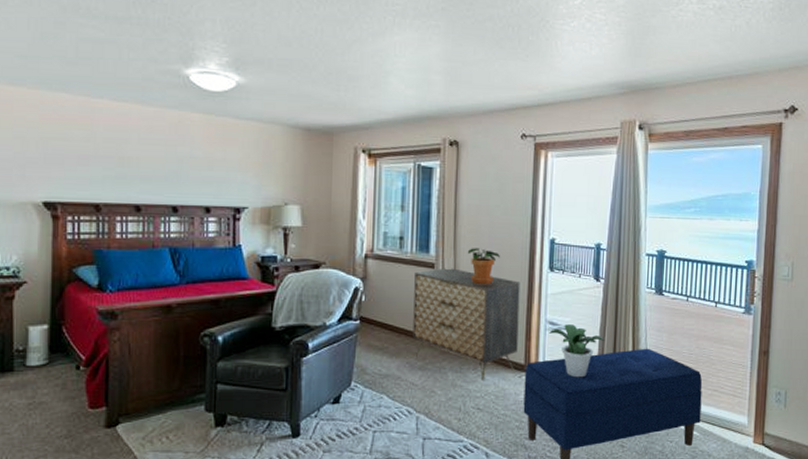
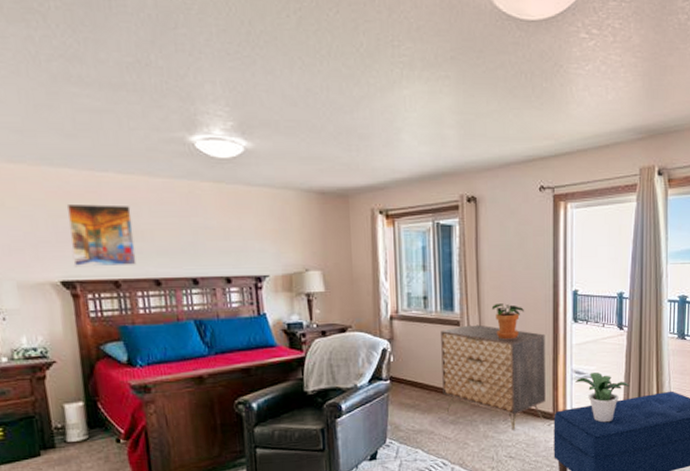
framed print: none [58,126,120,190] -> present [66,203,137,268]

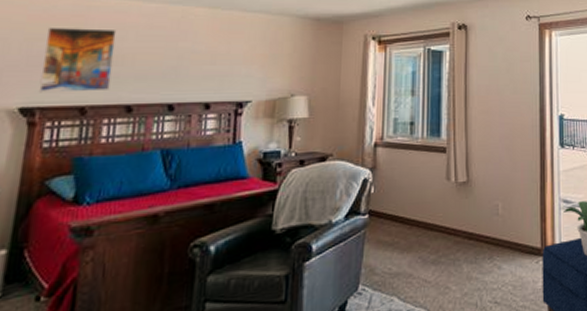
dresser: present [441,324,546,430] -> none [425,151,533,270]
potted plant: present [491,303,524,340] -> none [479,129,511,167]

